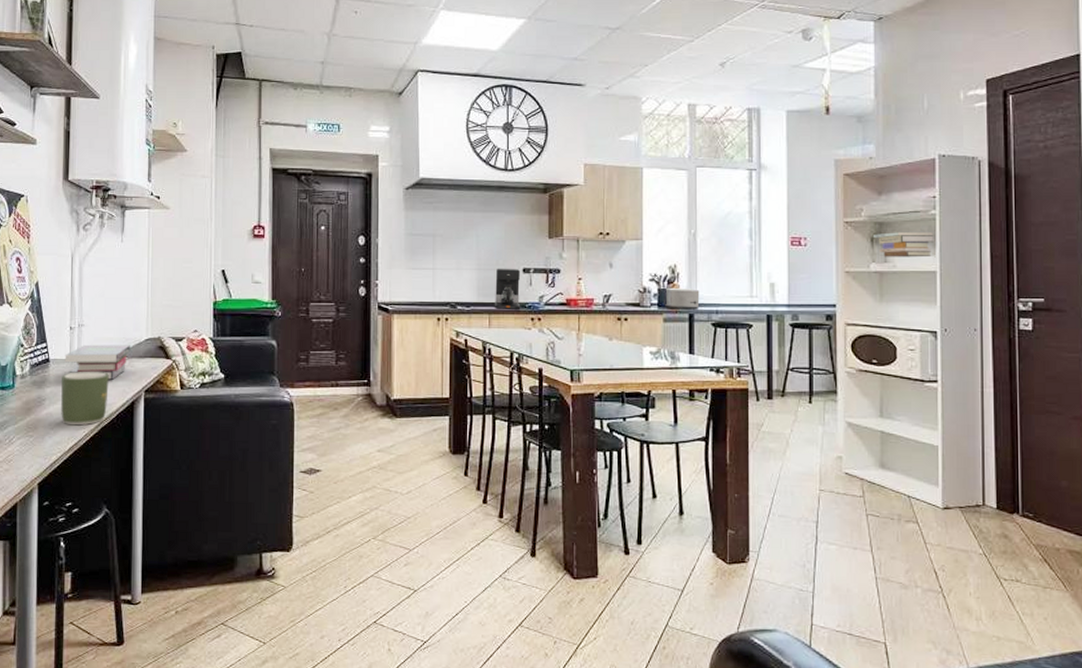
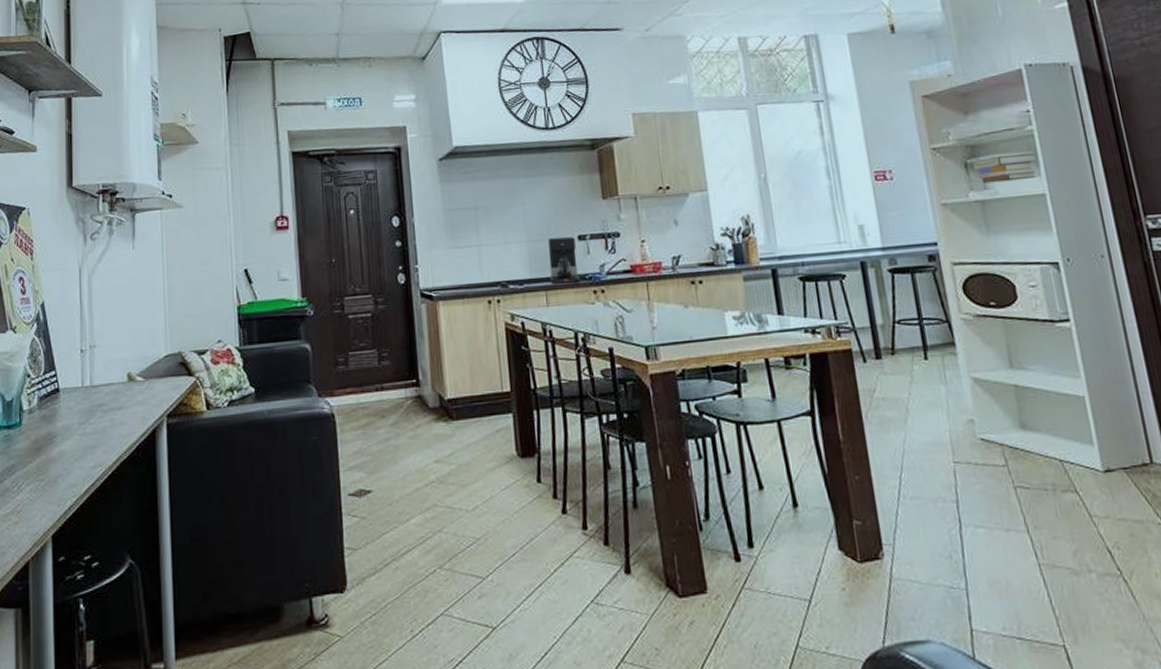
mug: present [61,372,109,426] -> none [74,398,126,463]
books: present [64,344,130,380] -> none [76,364,148,406]
toaster: present [664,287,700,310] -> none [740,240,782,266]

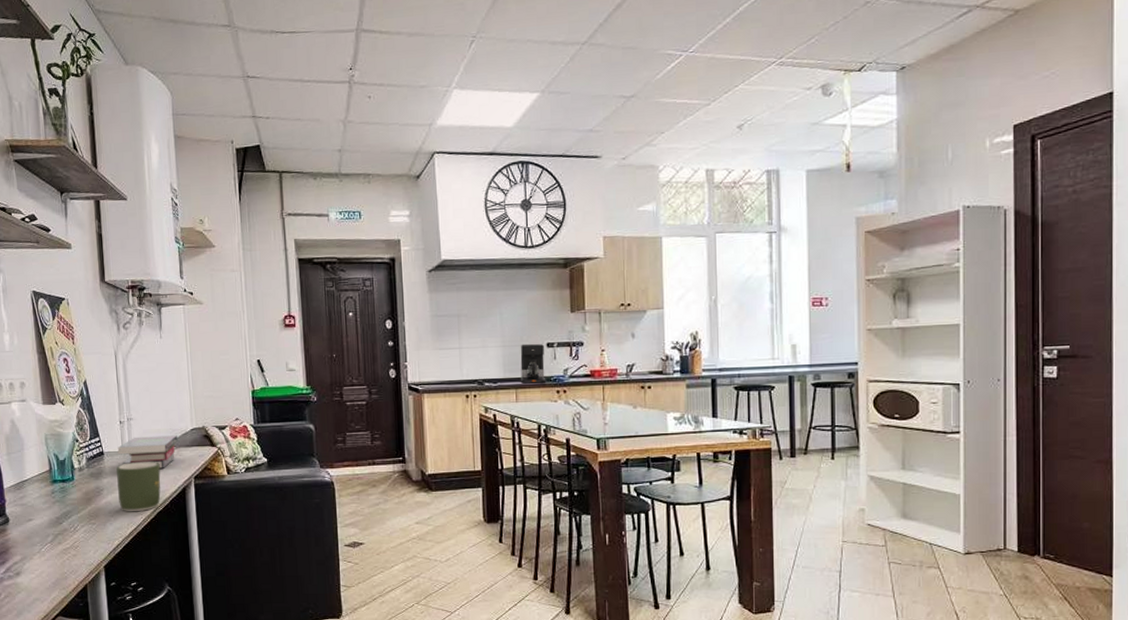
mug: none [74,398,126,463] -> present [116,462,161,512]
books: none [76,364,148,406] -> present [117,435,177,469]
books: present [965,151,1037,184] -> none [894,285,958,313]

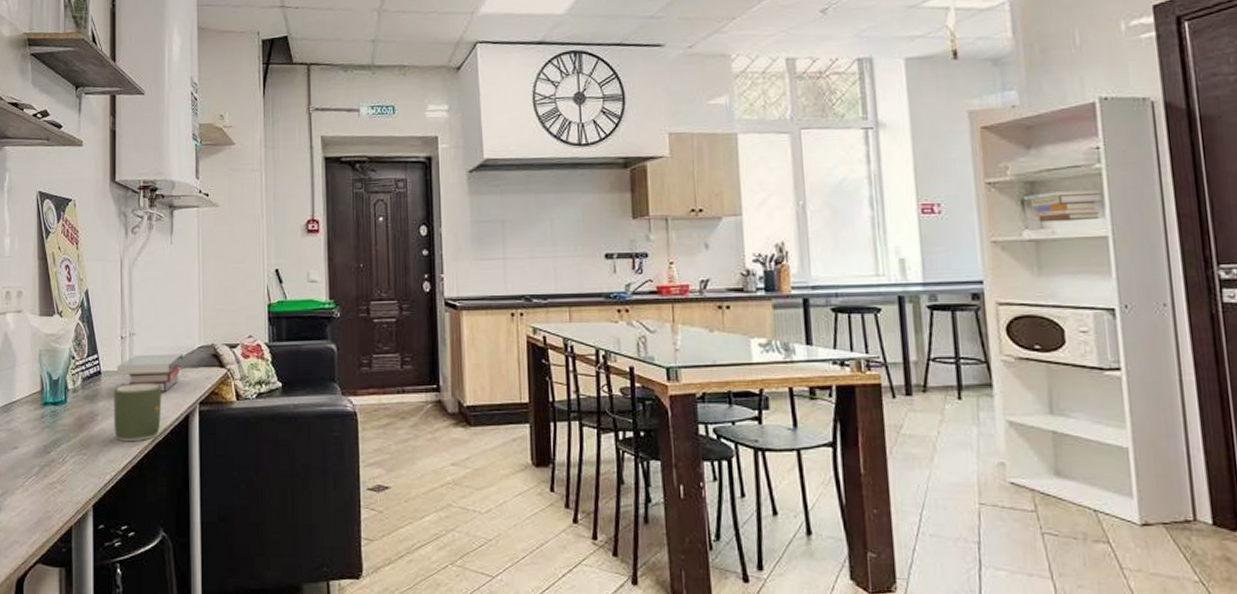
coffee maker: present [520,343,546,385] -> none [574,254,605,302]
books: none [894,285,958,313] -> present [1023,190,1102,222]

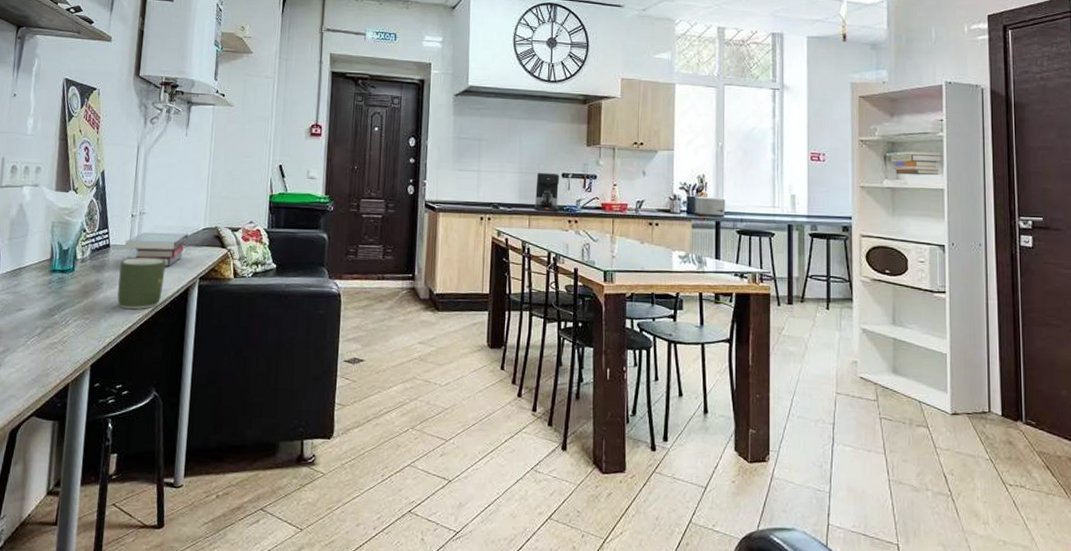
coffee maker: none [574,254,605,302] -> present [534,172,559,213]
toaster: none [772,268,815,294] -> present [692,195,726,218]

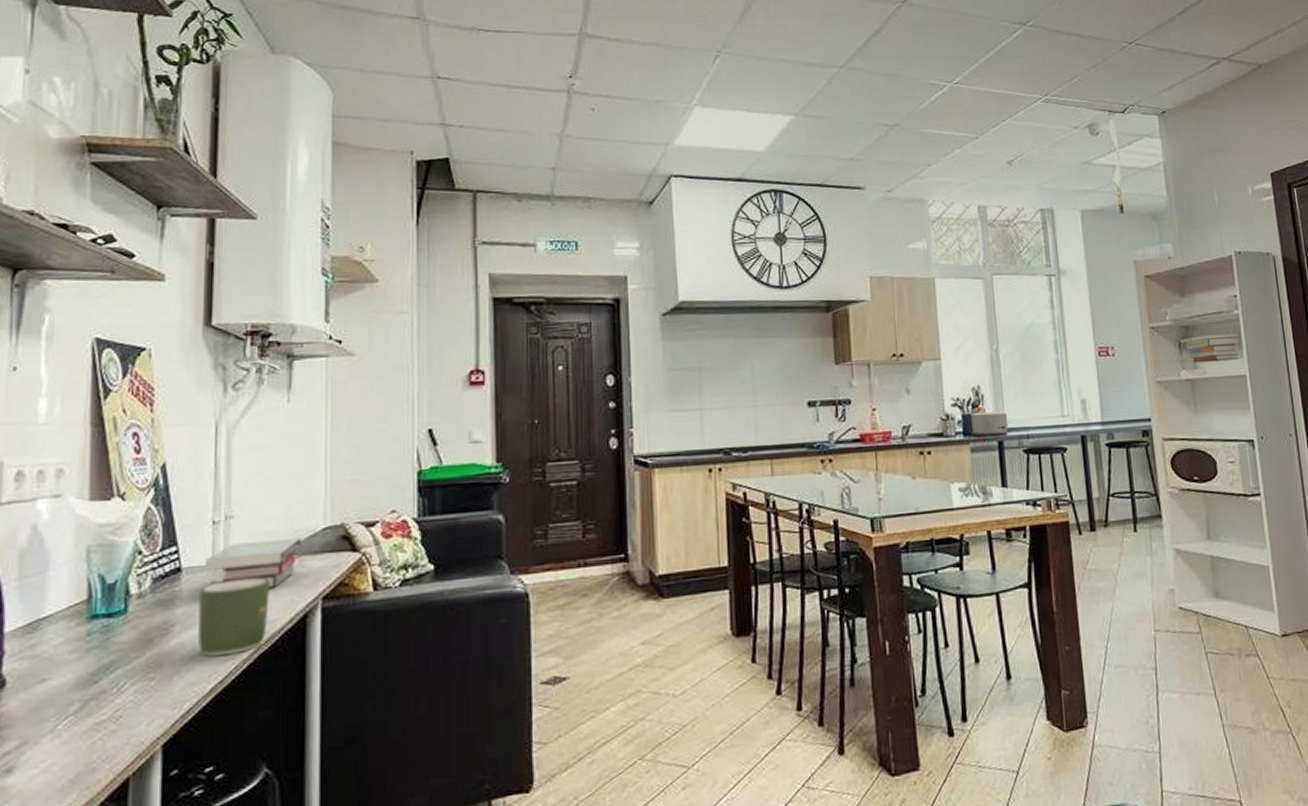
coffee maker: present [534,172,559,213] -> none [775,402,808,454]

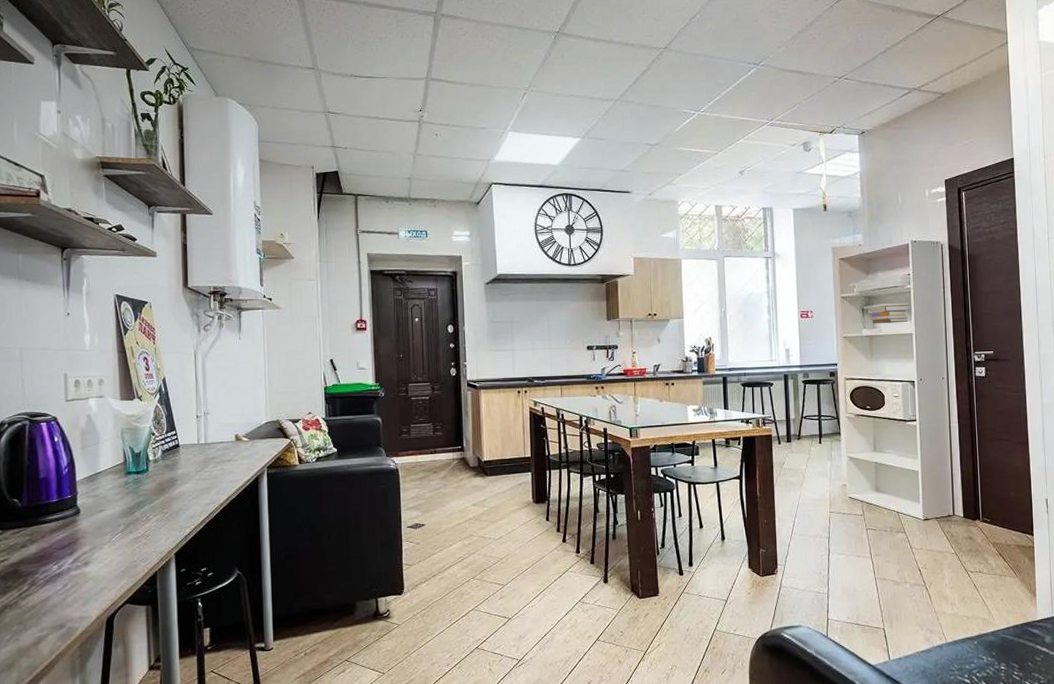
mug: present [198,578,270,657] -> none [191,453,235,501]
books: present [204,538,301,588] -> none [193,428,252,459]
toaster: present [969,411,1009,438] -> none [702,356,731,374]

